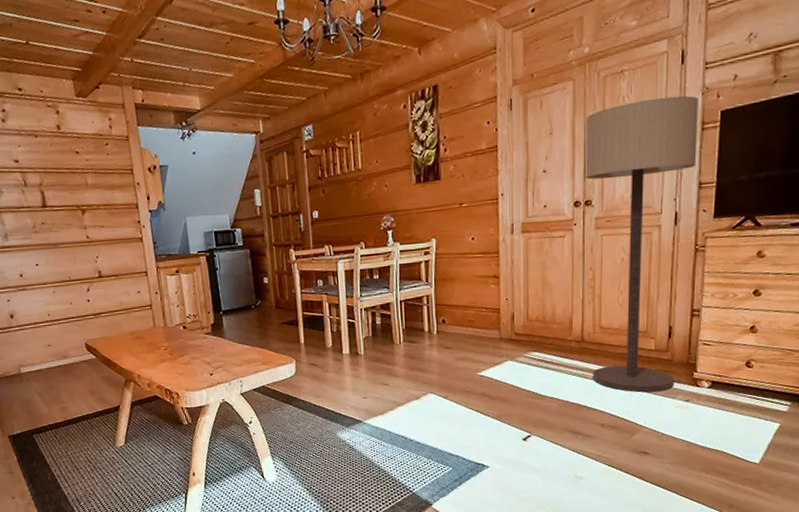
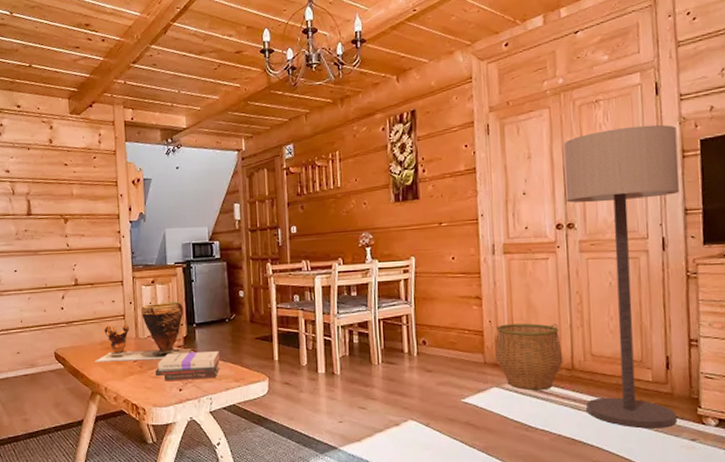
clay pot: none [125,290,222,352] -> present [94,301,194,362]
books: none [185,337,248,367] -> present [154,351,220,382]
basket: none [511,299,574,362] -> present [495,323,563,390]

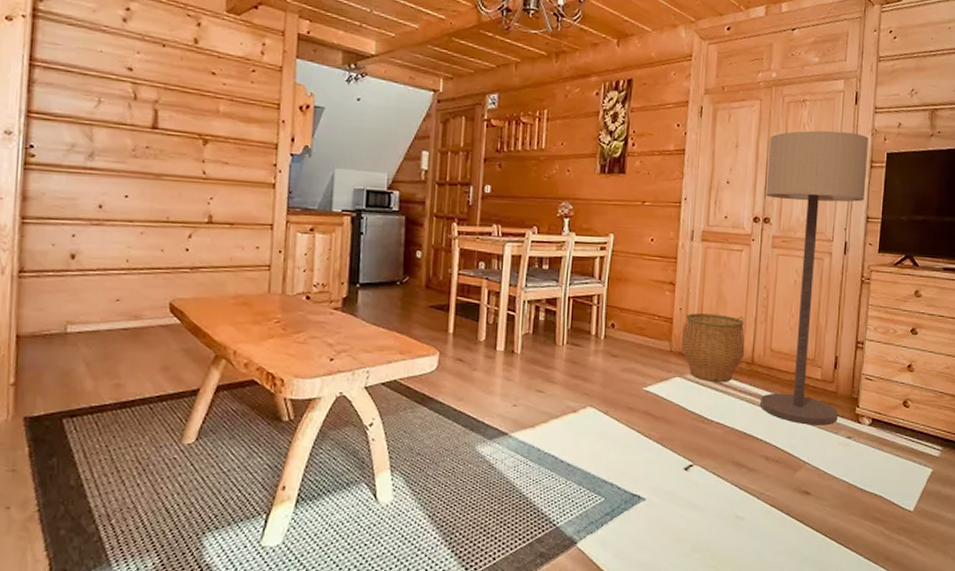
clay pot: present [94,301,194,362] -> none [222,254,354,323]
books: present [154,351,220,382] -> none [301,315,384,349]

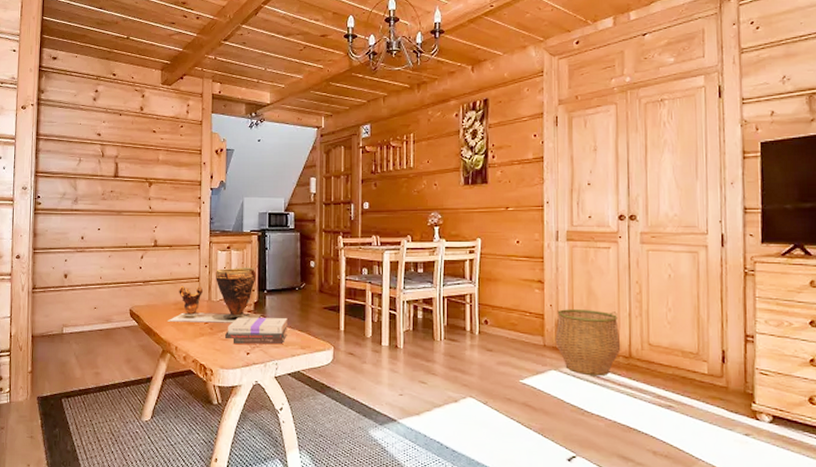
clay pot: none [222,254,354,323] -> present [167,267,263,323]
books: none [301,315,384,349] -> present [224,317,288,345]
floor lamp: present [760,130,869,426] -> none [628,125,740,421]

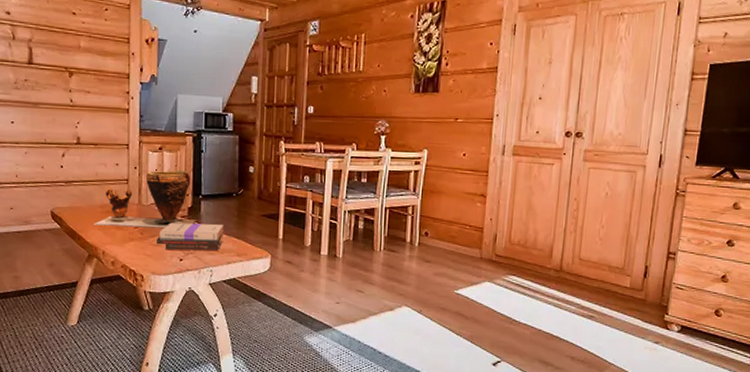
basket: present [555,309,621,375] -> none [491,223,554,287]

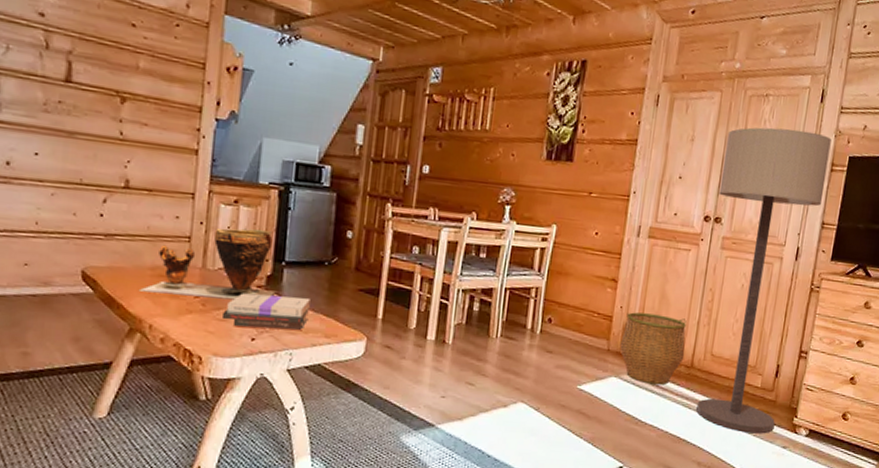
basket: none [491,223,554,287] -> present [619,312,687,385]
floor lamp: none [567,43,690,331] -> present [696,127,831,434]

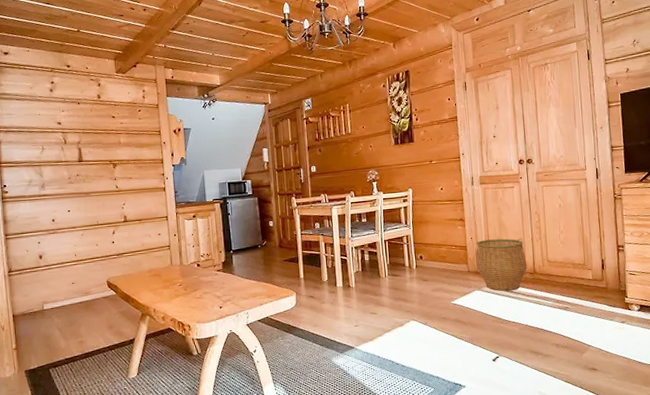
clay pot: present [138,228,278,300] -> none [143,232,231,288]
books: present [221,293,310,331] -> none [198,273,255,301]
floor lamp: present [696,127,831,434] -> none [522,82,611,316]

